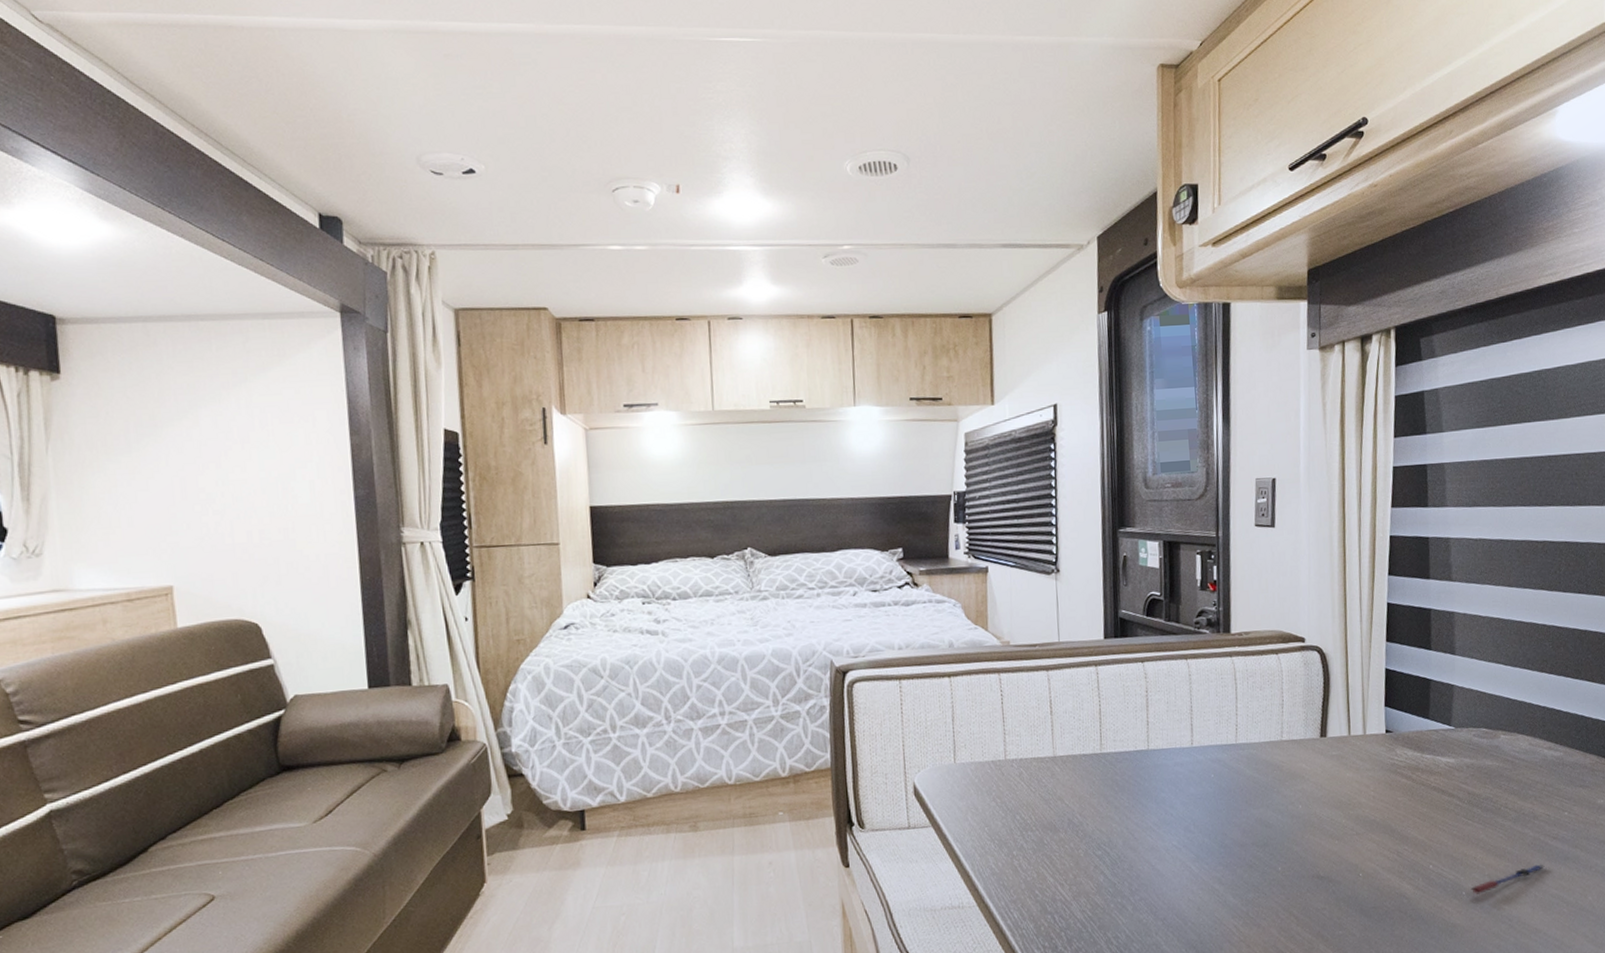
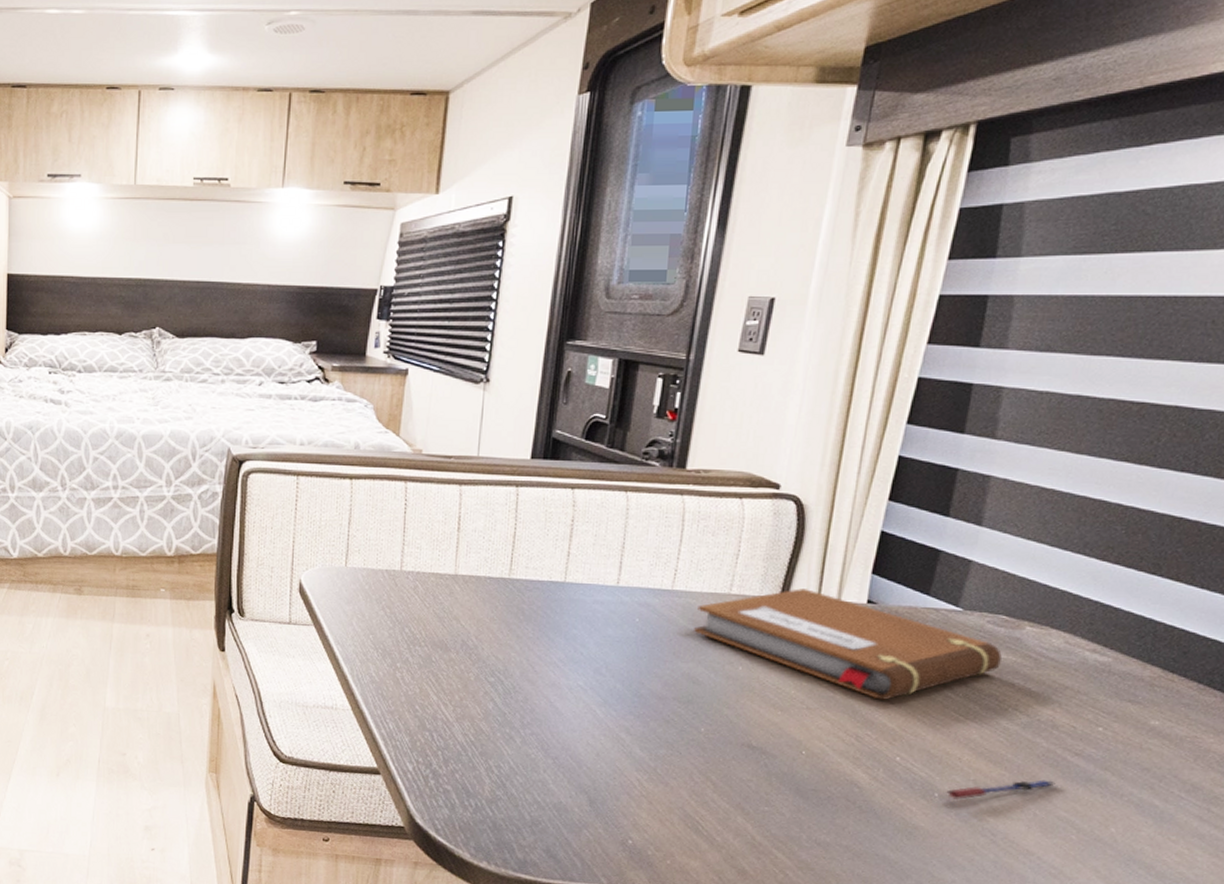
notebook: none [1259,727,1489,817] -> present [694,588,1002,700]

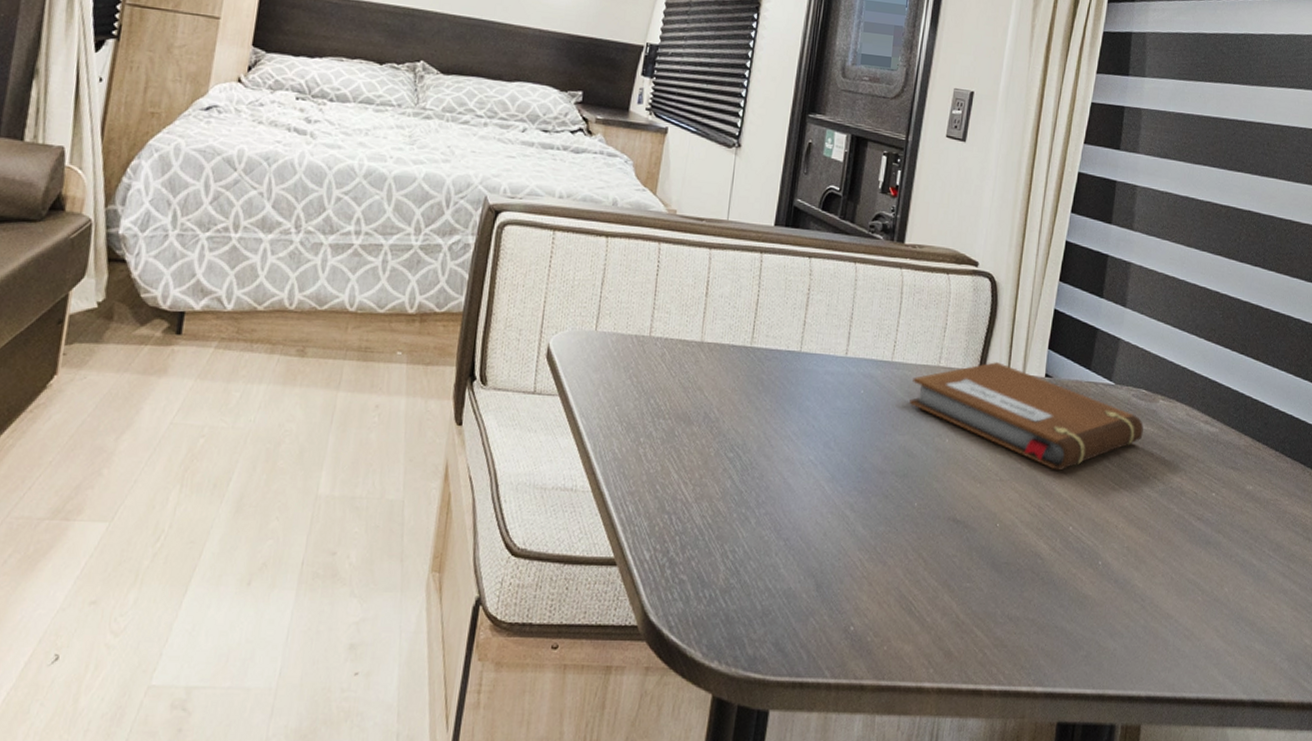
pen: present [946,779,1059,801] -> none [1107,544,1187,568]

